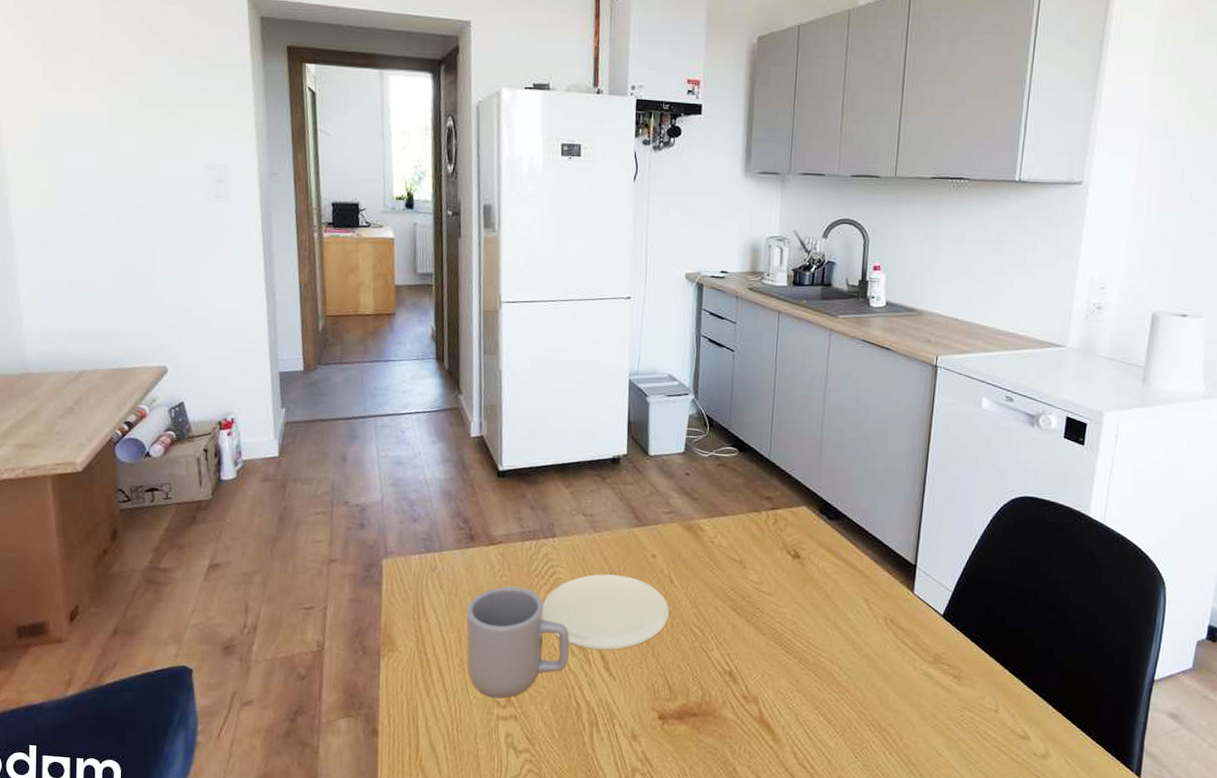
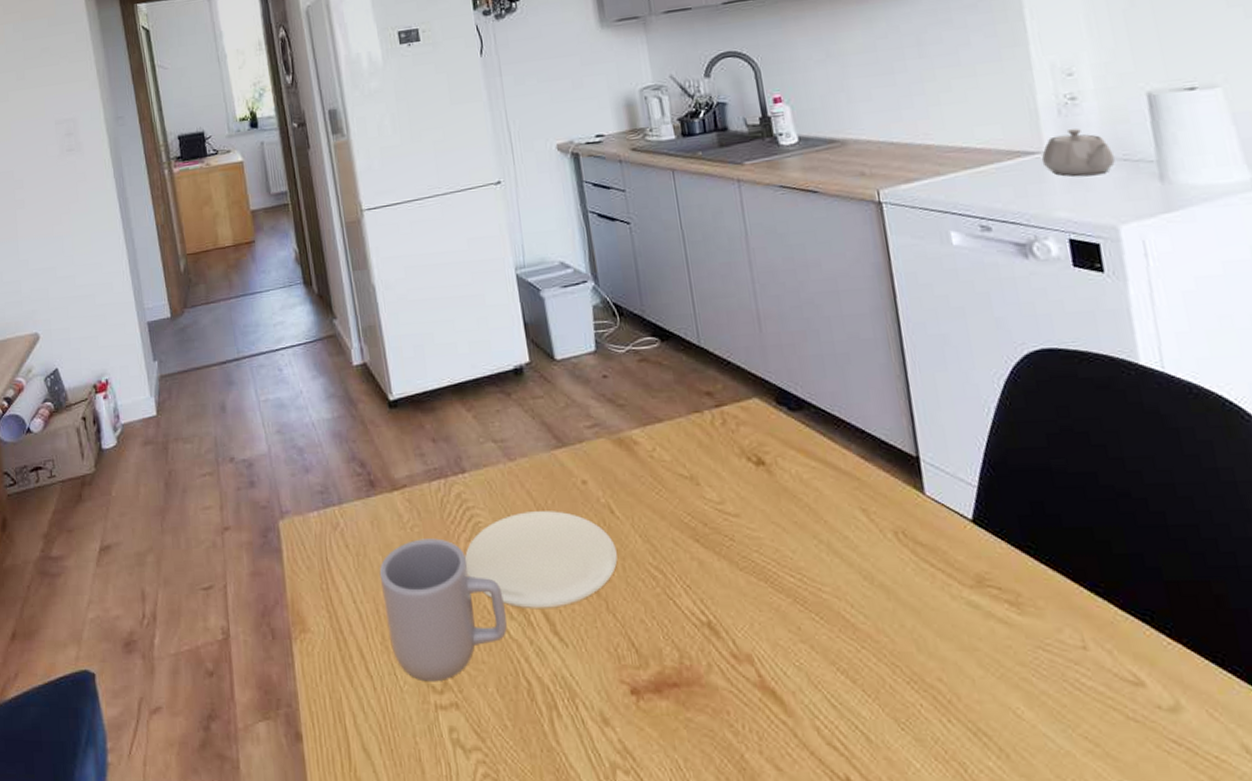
teapot: none [1063,332,1116,371] -> present [1041,129,1115,177]

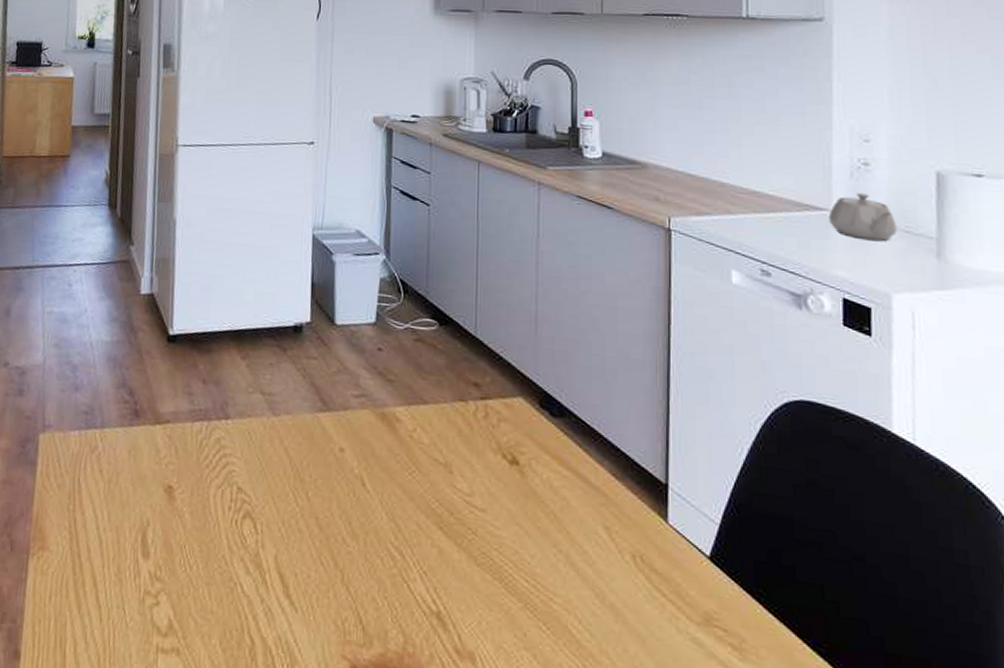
mug: present [379,538,508,682] -> none [124,476,243,624]
plate: present [465,511,618,610] -> none [212,468,361,571]

